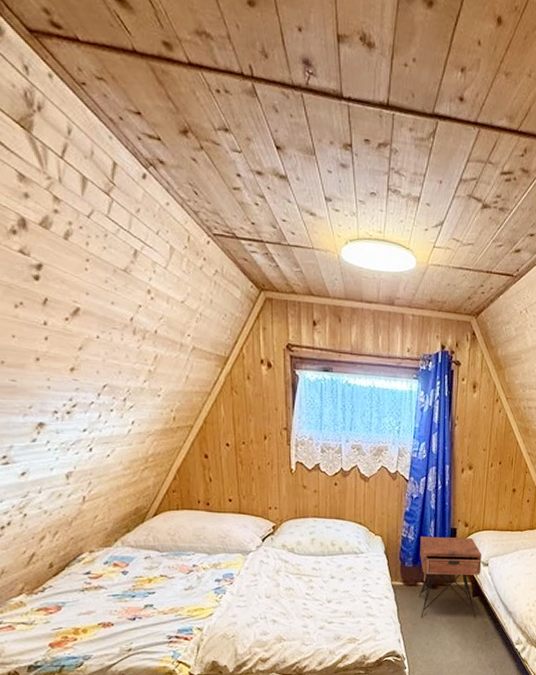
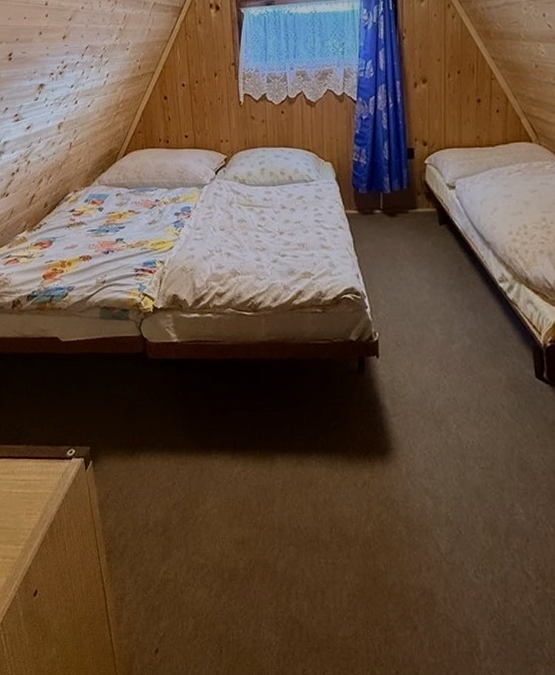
nightstand: present [419,537,482,618] -> none [373,158,447,250]

